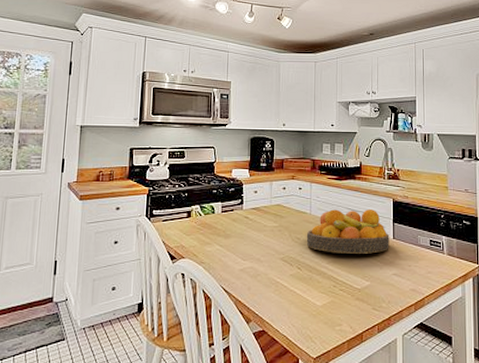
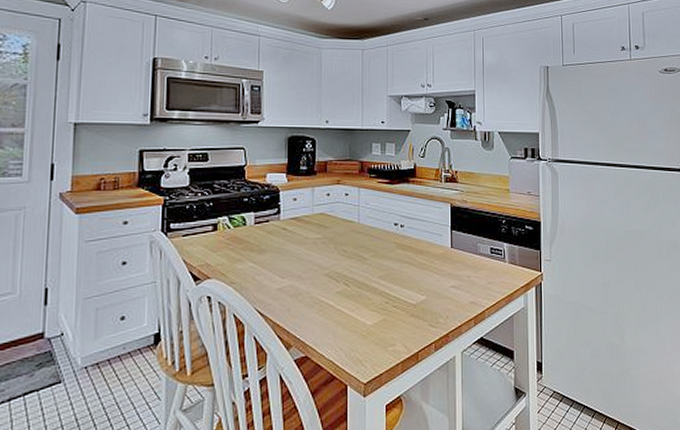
fruit bowl: present [306,209,389,254] -> none [354,216,447,266]

